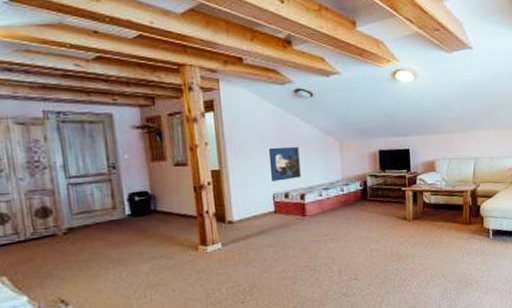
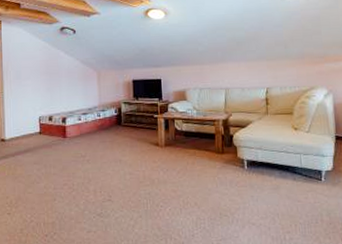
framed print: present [268,146,301,181] -> none [37,76,63,106]

